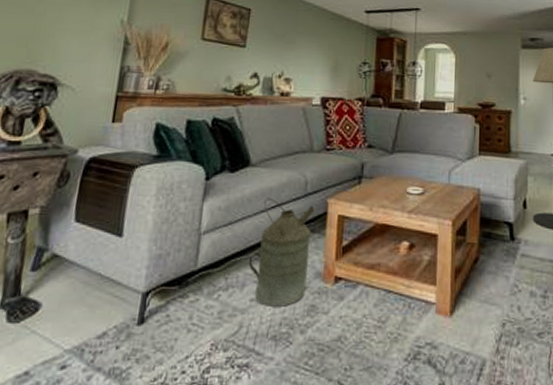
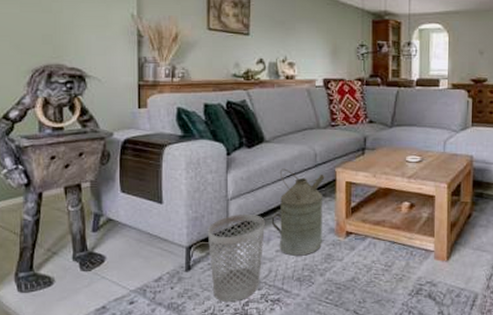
wastebasket: none [167,253,241,367] -> present [207,215,265,302]

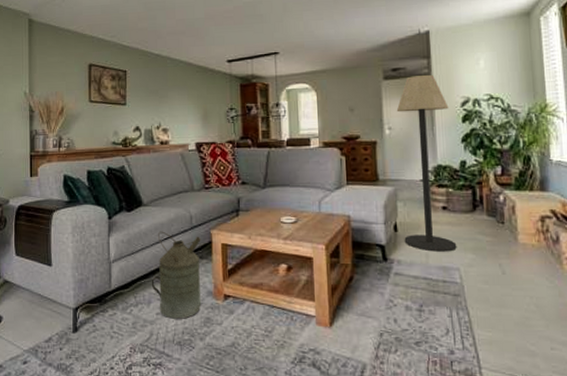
wastebasket: present [207,215,265,302] -> none [92,277,145,365]

